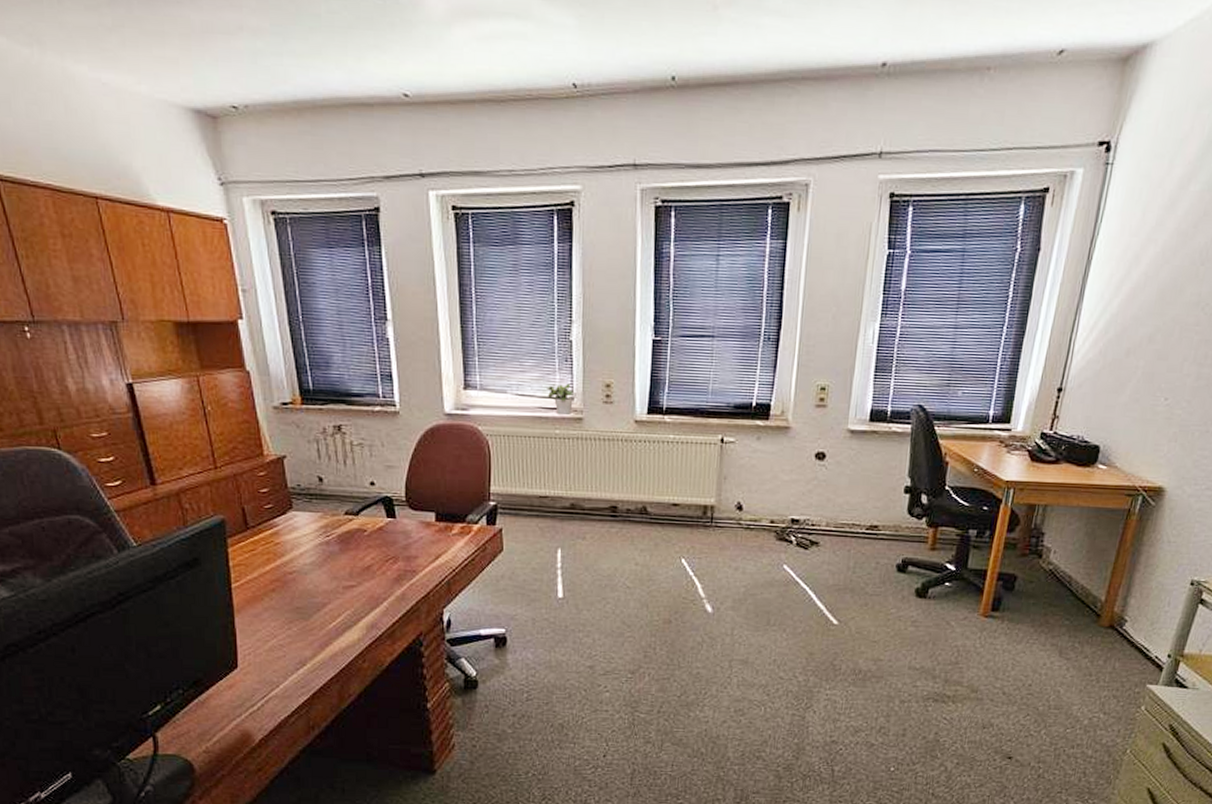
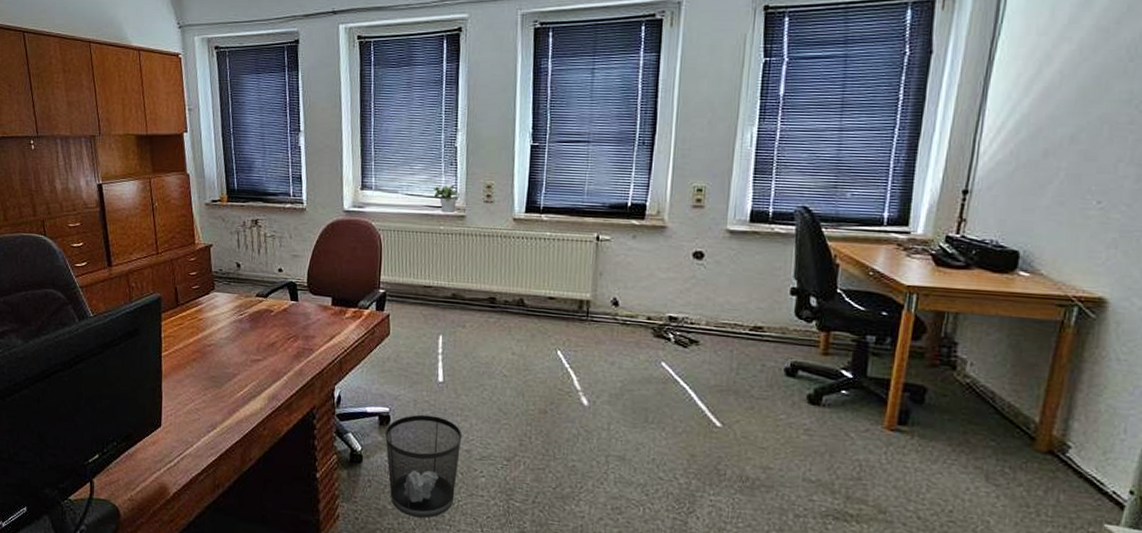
waste bin: none [501,633,585,738] -> present [384,414,462,518]

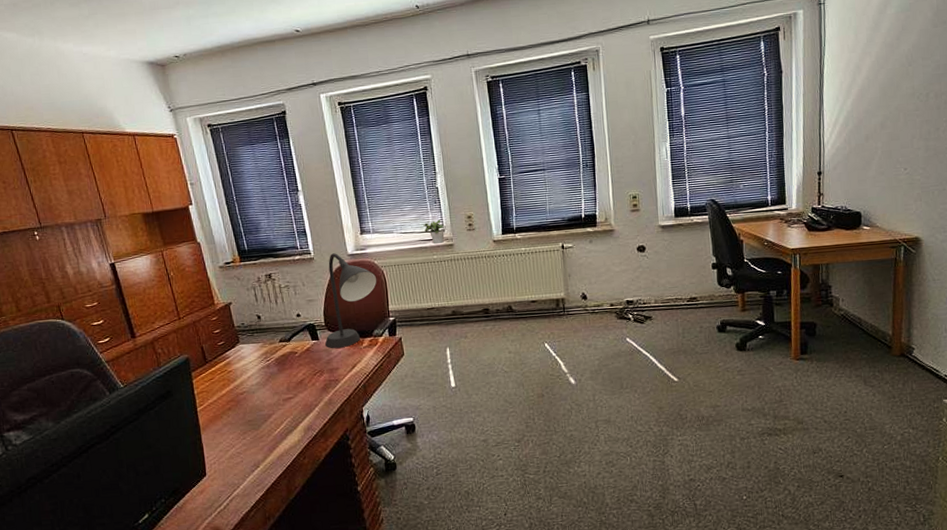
desk lamp: none [305,207,372,315] -> present [325,253,377,349]
waste bin: present [384,414,462,518] -> none [412,416,480,506]

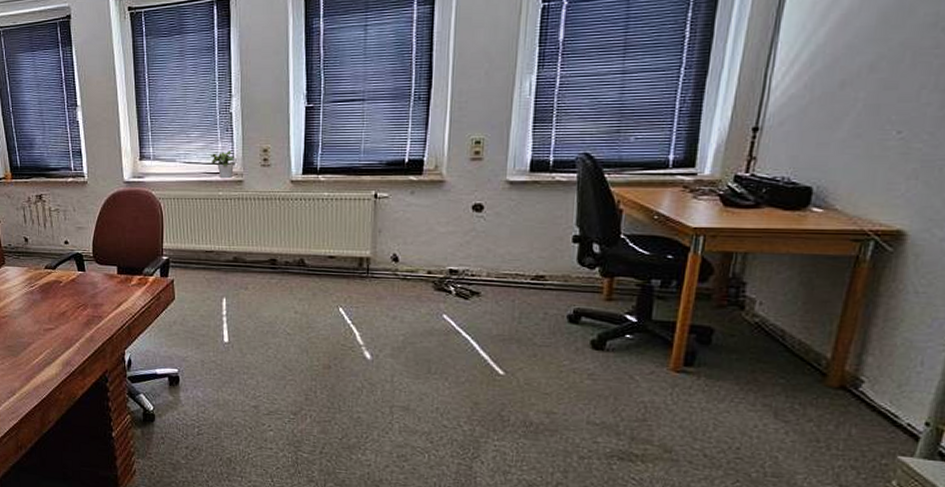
desk lamp: present [325,253,377,349] -> none [92,179,153,283]

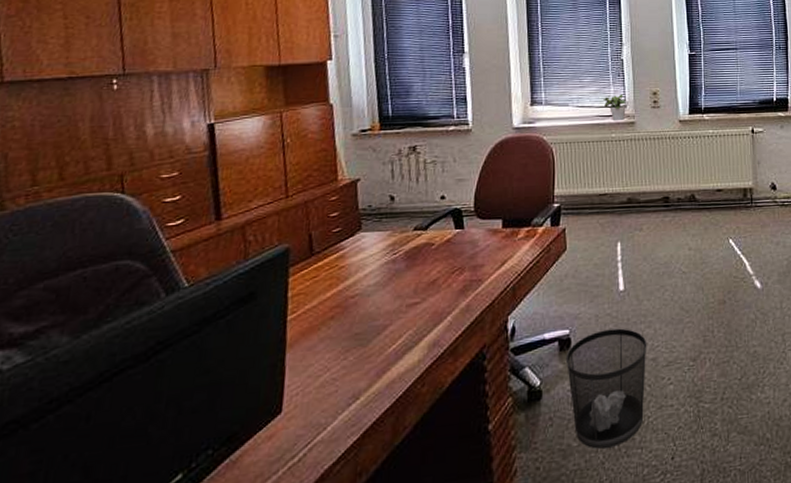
waste bin: none [174,374,249,471] -> present [565,328,647,449]

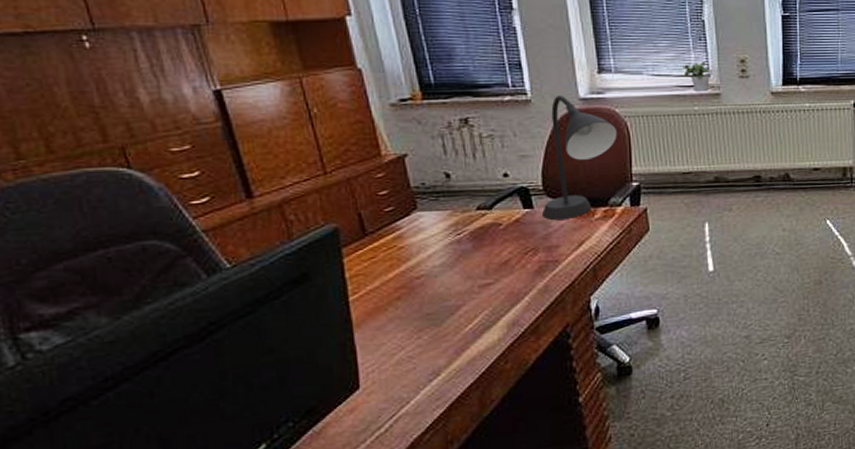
desk lamp: none [471,125,544,241] -> present [542,95,618,221]
waste bin: present [565,328,647,449] -> none [654,308,740,418]

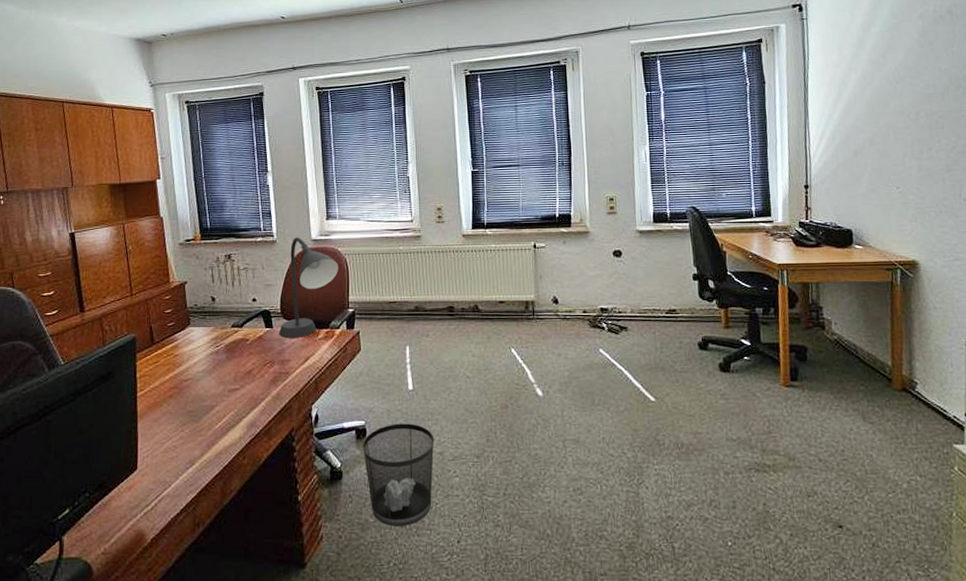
waste bin: none [654,308,740,418] -> present [362,423,435,526]
potted plant: present [683,61,711,93] -> none [391,209,413,235]

